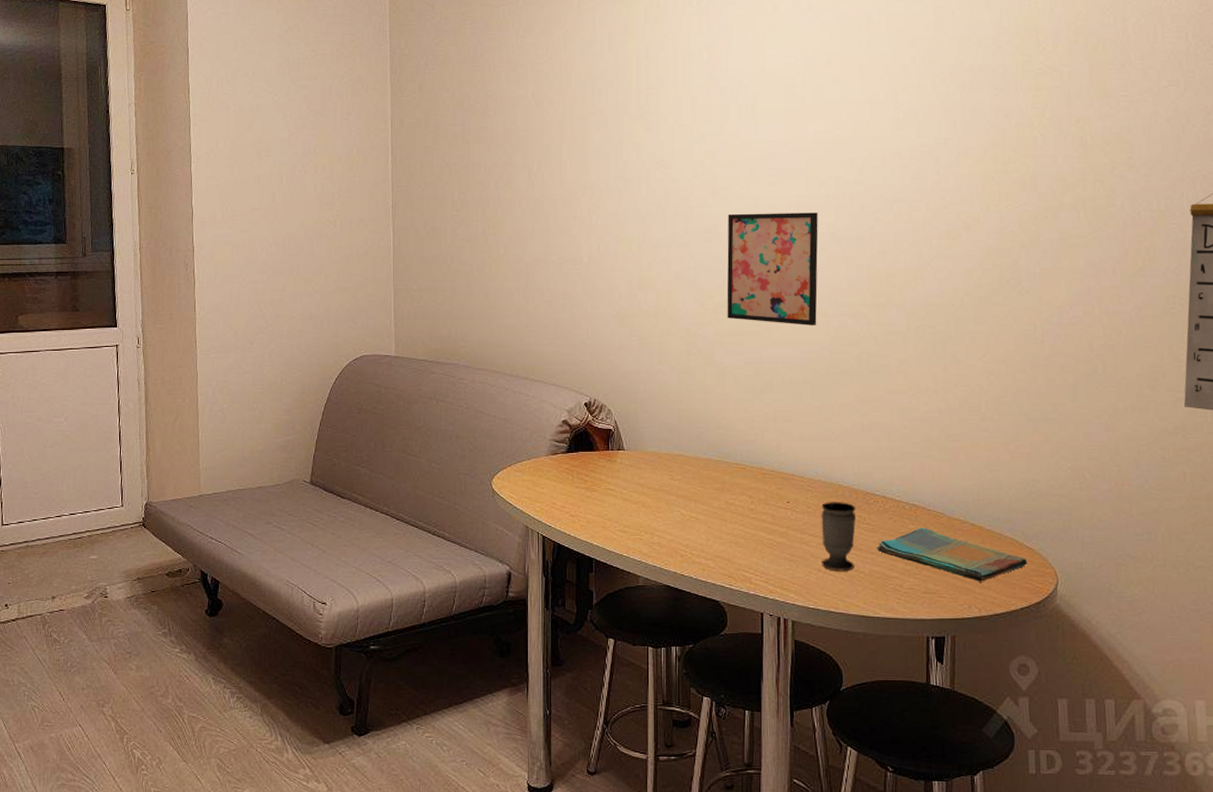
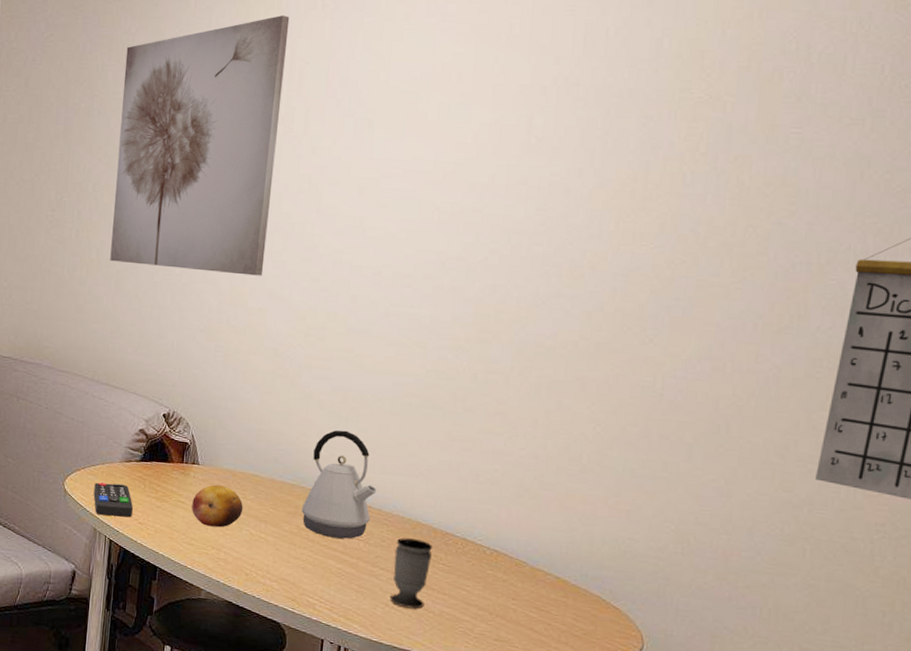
wall art: none [516,12,669,260] -> present [110,15,290,276]
remote control: none [522,477,563,511] -> present [93,482,133,518]
fruit: none [621,469,672,511] -> present [191,484,244,528]
wall art: present [727,212,818,325] -> none [318,234,428,357]
kettle: none [728,402,799,509] -> present [301,430,378,539]
dish towel: present [876,527,1027,582] -> none [449,573,612,637]

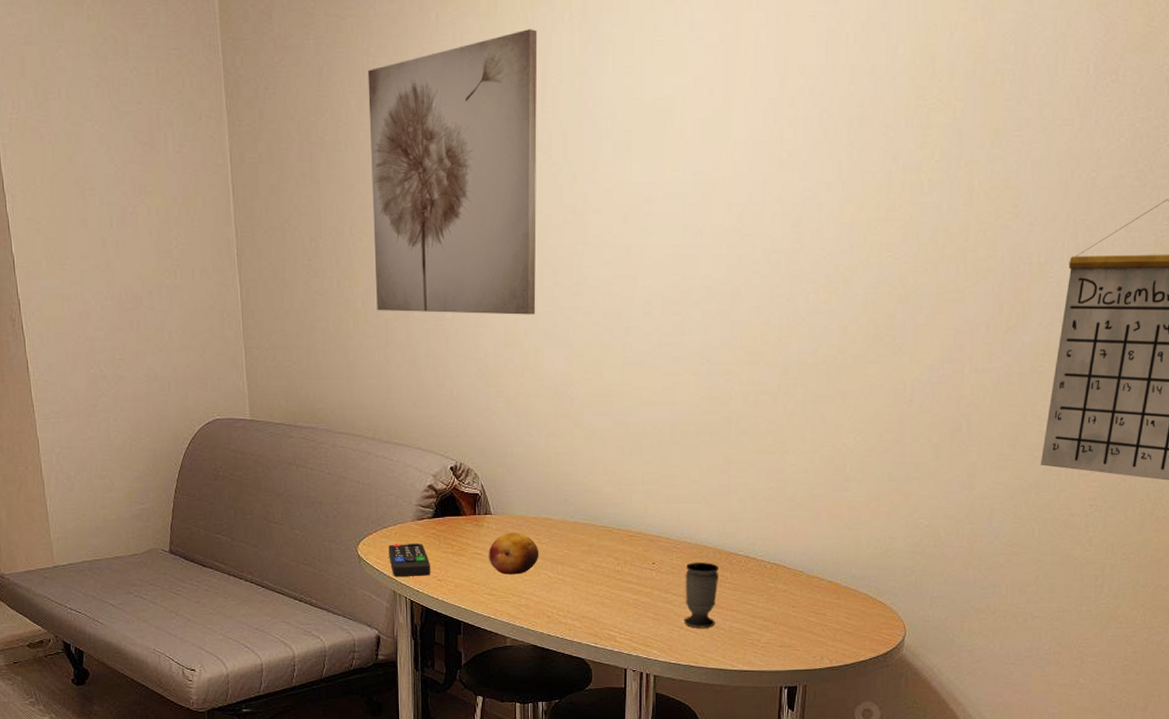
kettle: present [301,430,378,539] -> none [594,464,665,571]

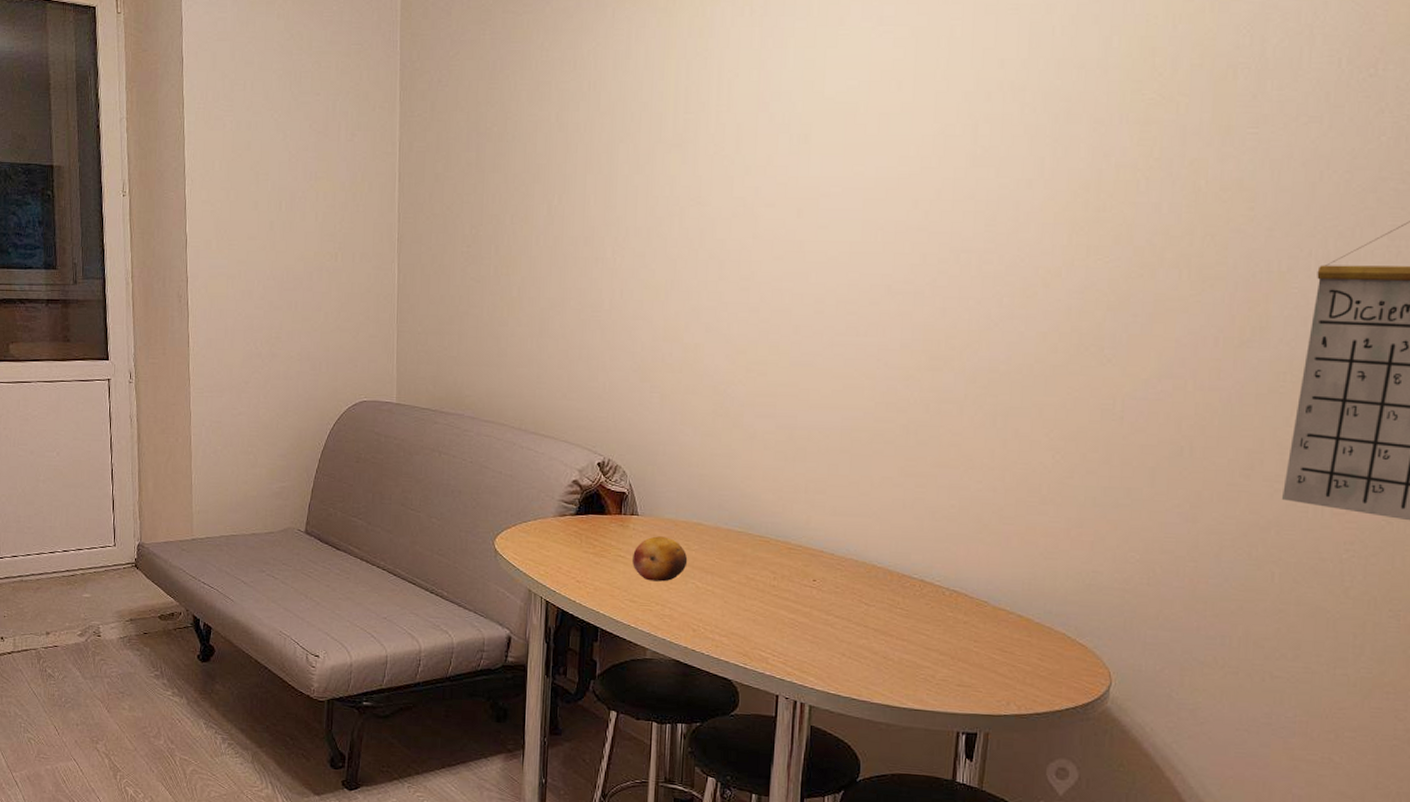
wall art: present [367,29,538,315] -> none [533,24,716,309]
remote control: present [388,542,430,576] -> none [526,540,569,576]
cup: present [683,562,720,628] -> none [846,582,890,657]

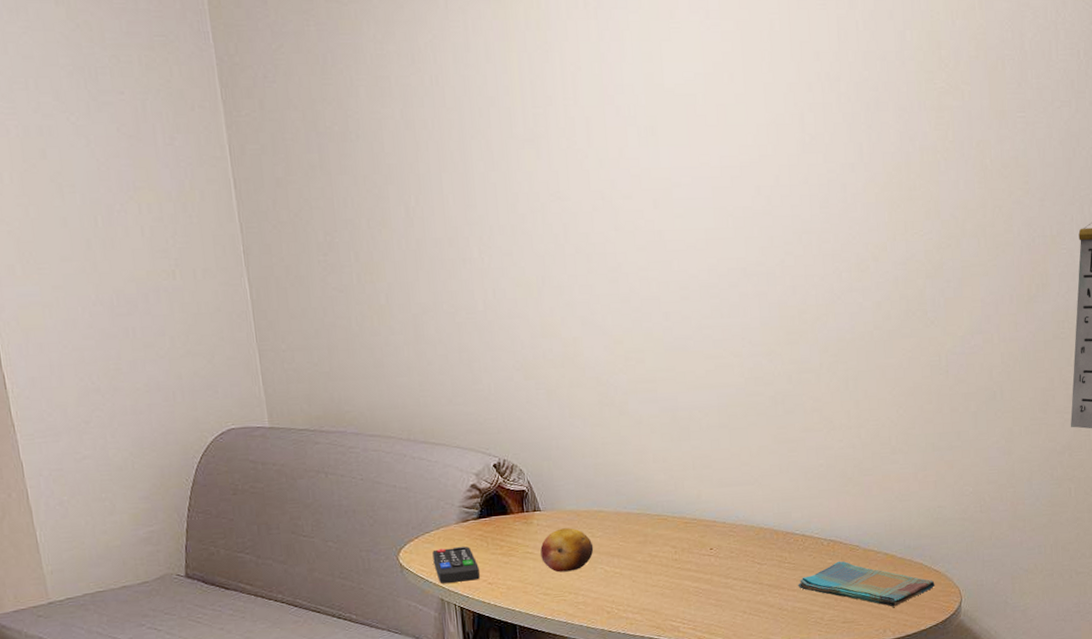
remote control: none [526,540,569,576] -> present [432,546,480,583]
dish towel: none [908,615,1078,678] -> present [797,561,935,607]

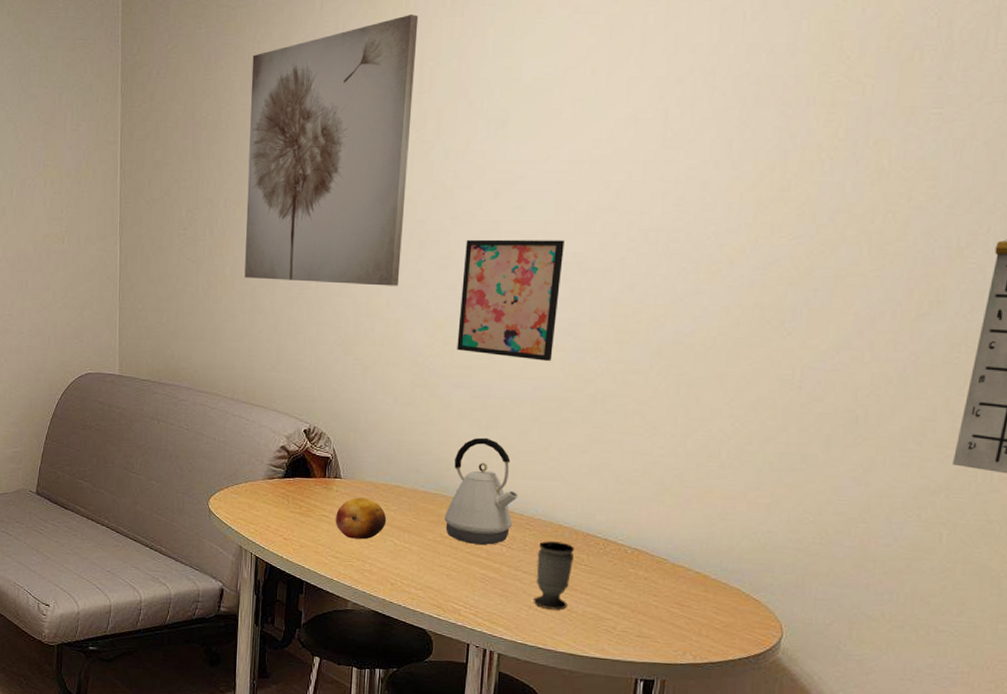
wall art: none [375,16,572,306] -> present [244,14,419,286]
remote control: present [432,546,480,583] -> none [238,500,277,534]
wall art: none [633,246,732,368] -> present [457,239,564,361]
kettle: none [650,450,720,559] -> present [443,437,520,545]
cup: none [744,543,778,611] -> present [533,541,575,610]
dish towel: present [797,561,935,607] -> none [592,572,752,630]

